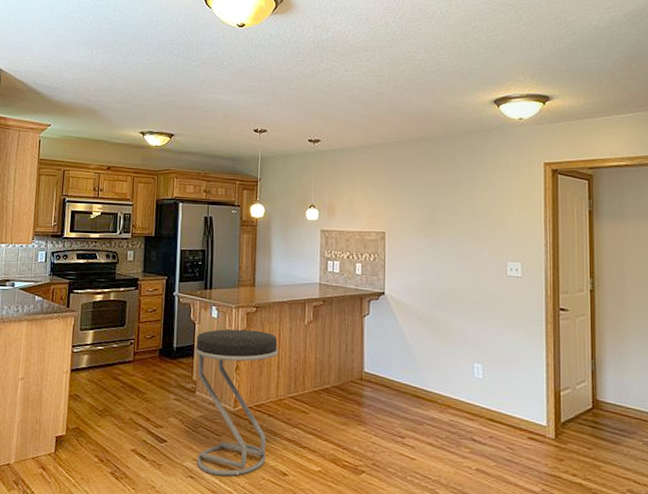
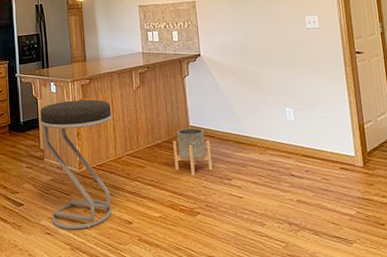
planter: none [342,374,385,430] -> present [173,128,213,176]

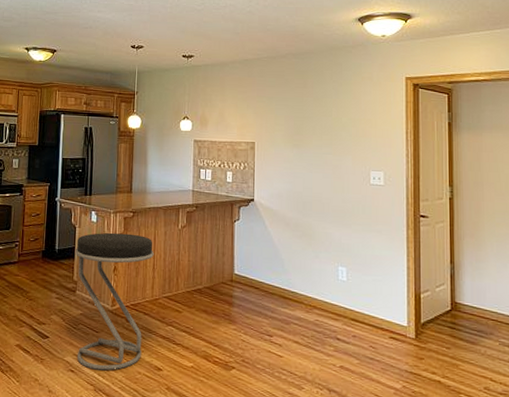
planter: present [173,128,213,176] -> none [214,275,254,328]

